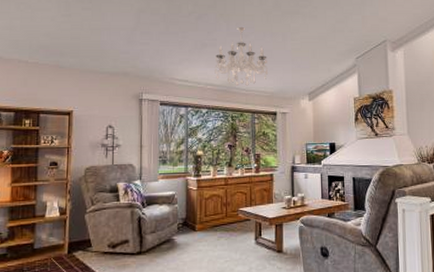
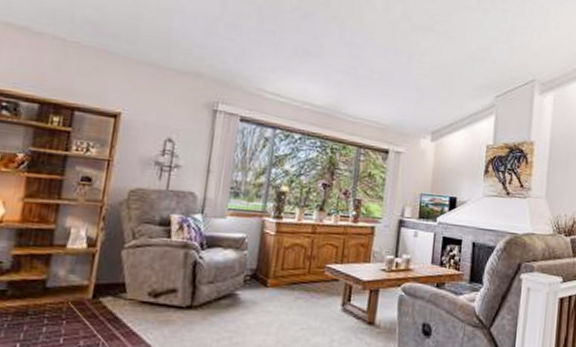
chandelier: present [215,26,267,86] -> none [316,35,386,113]

